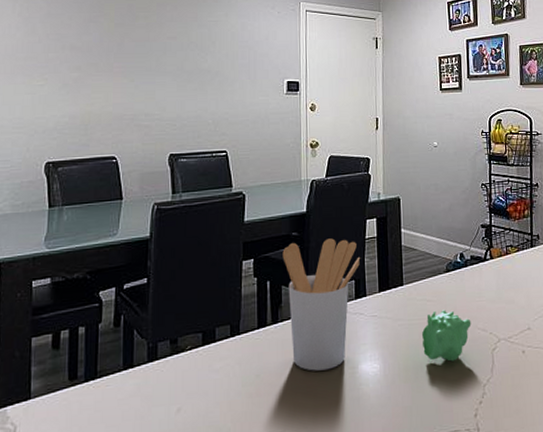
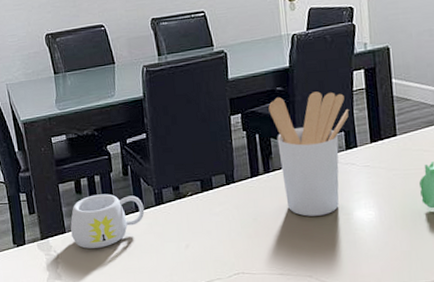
mug: none [38,349,134,418] -> present [70,194,145,249]

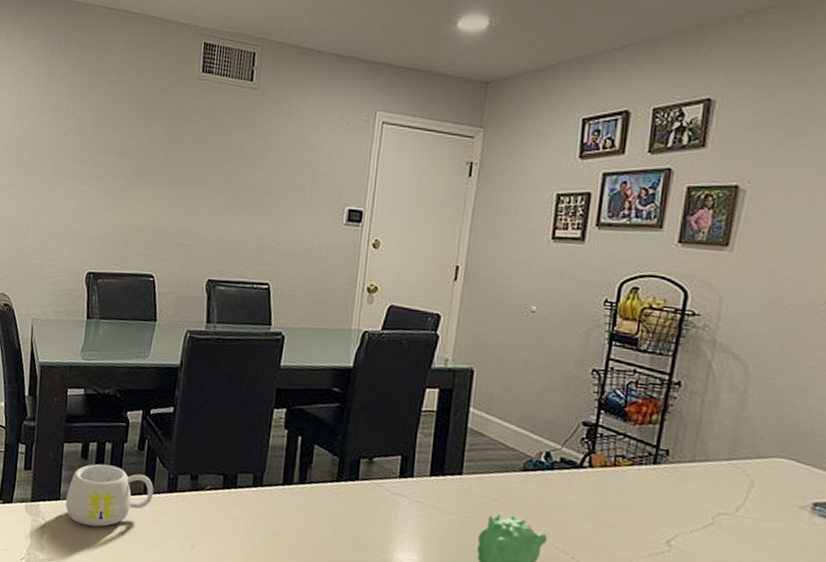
utensil holder: present [268,91,349,216] -> none [318,399,413,549]

